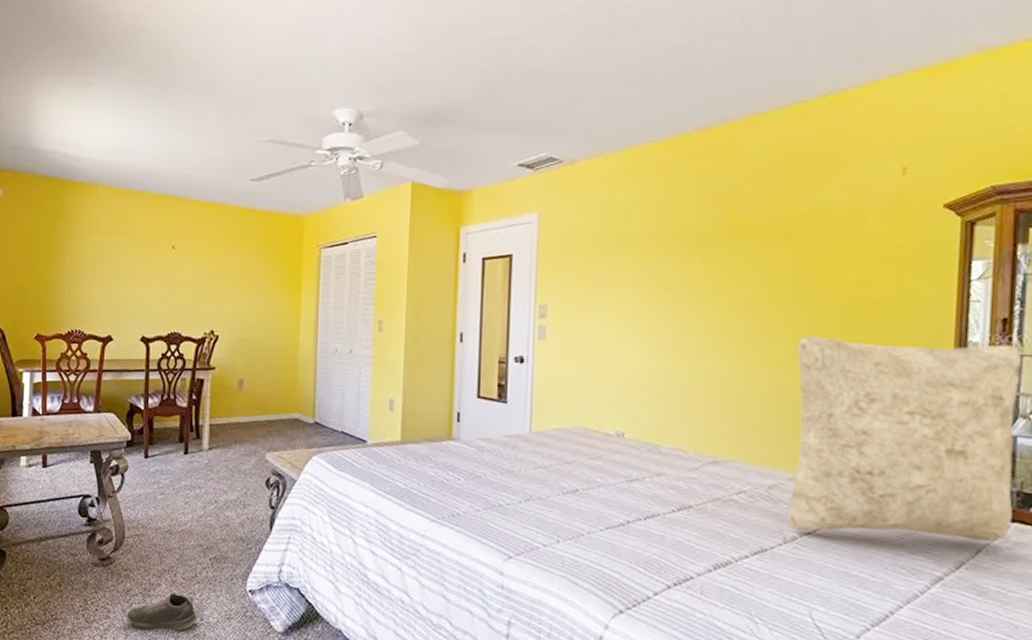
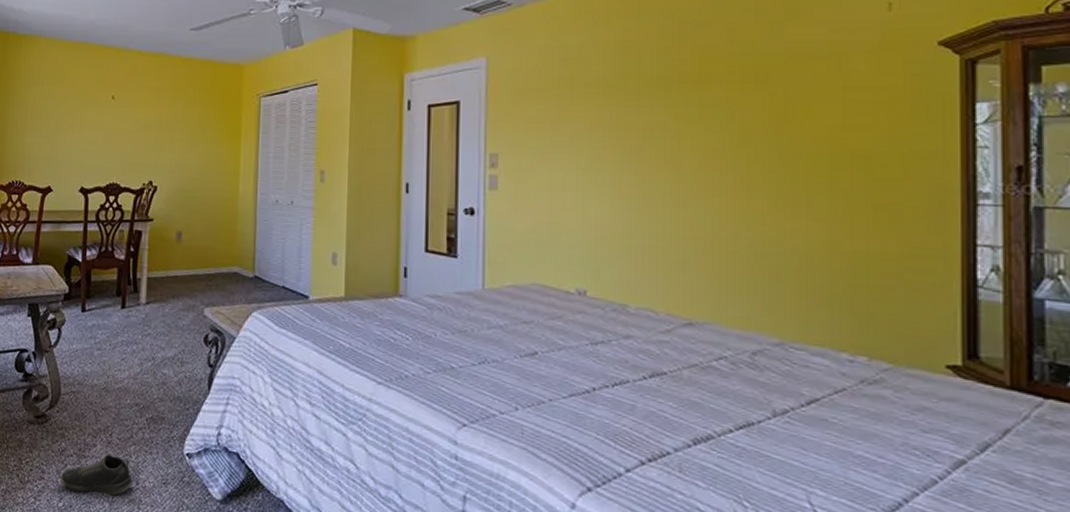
pillow: present [787,336,1023,543] -> none [776,186,1045,422]

